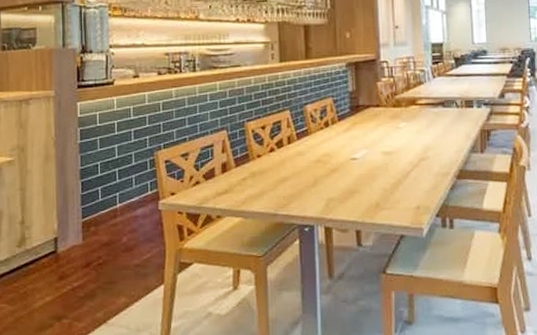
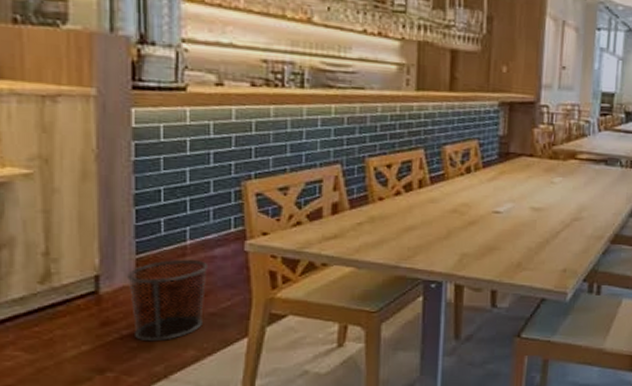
waste bin: none [75,219,134,292] -> present [126,259,209,342]

